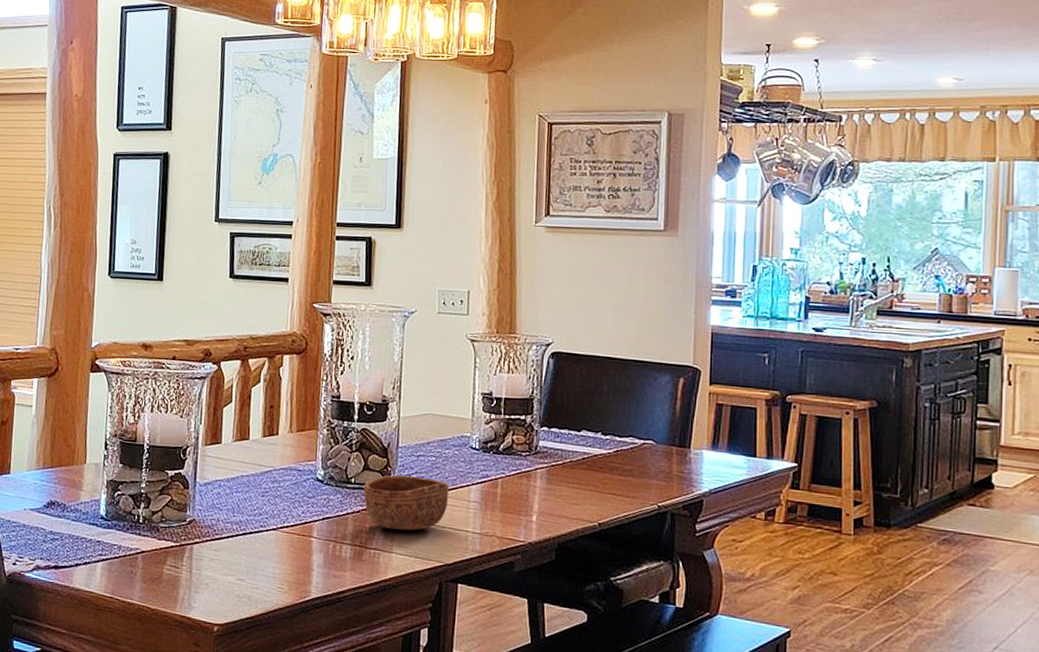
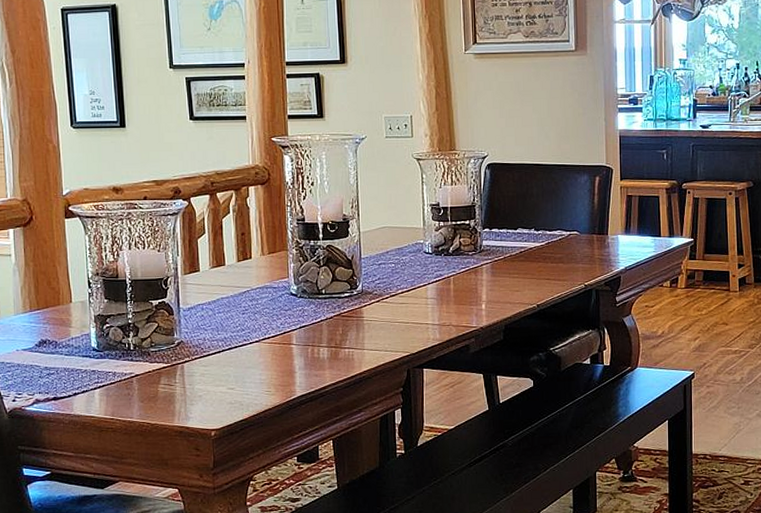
bowl: present [363,474,450,531] -> none [334,282,409,330]

